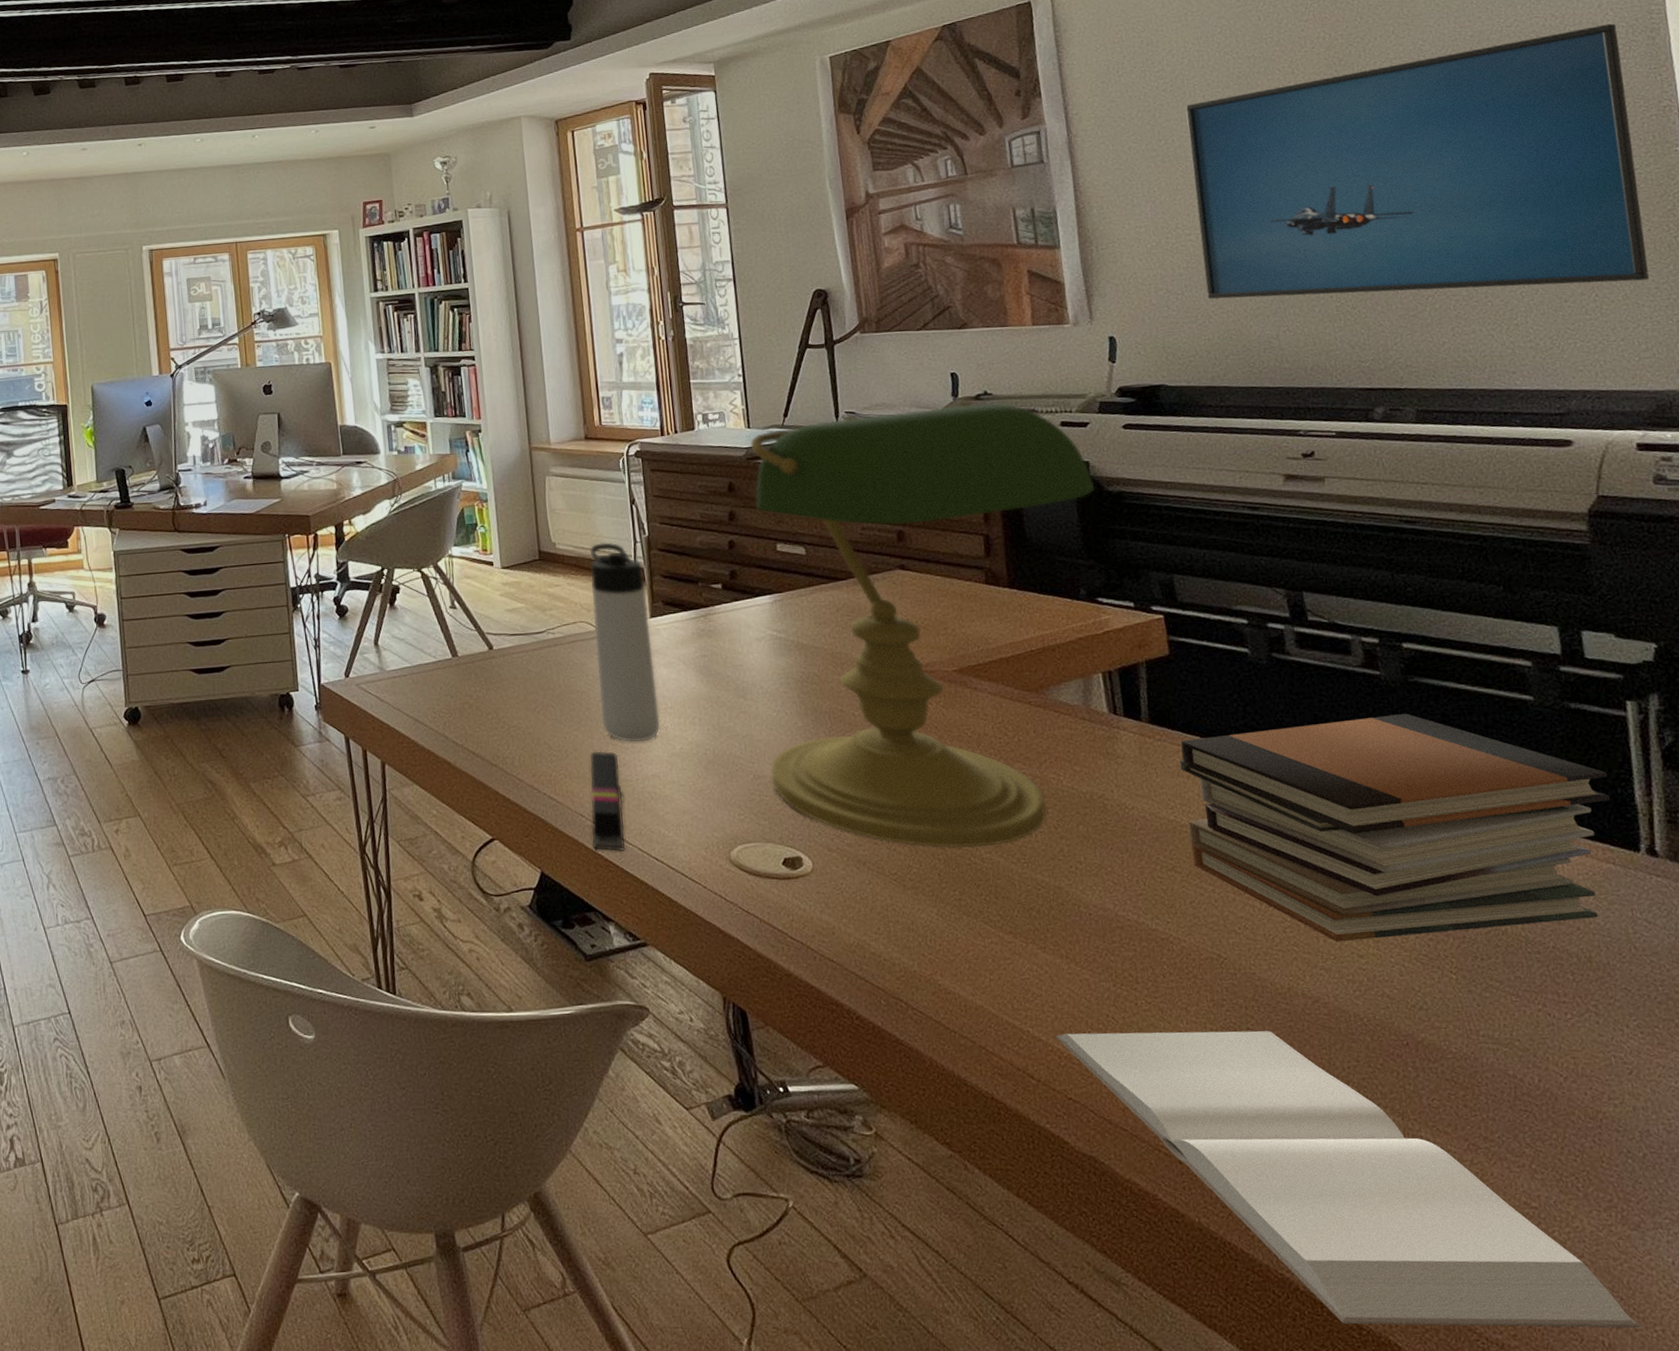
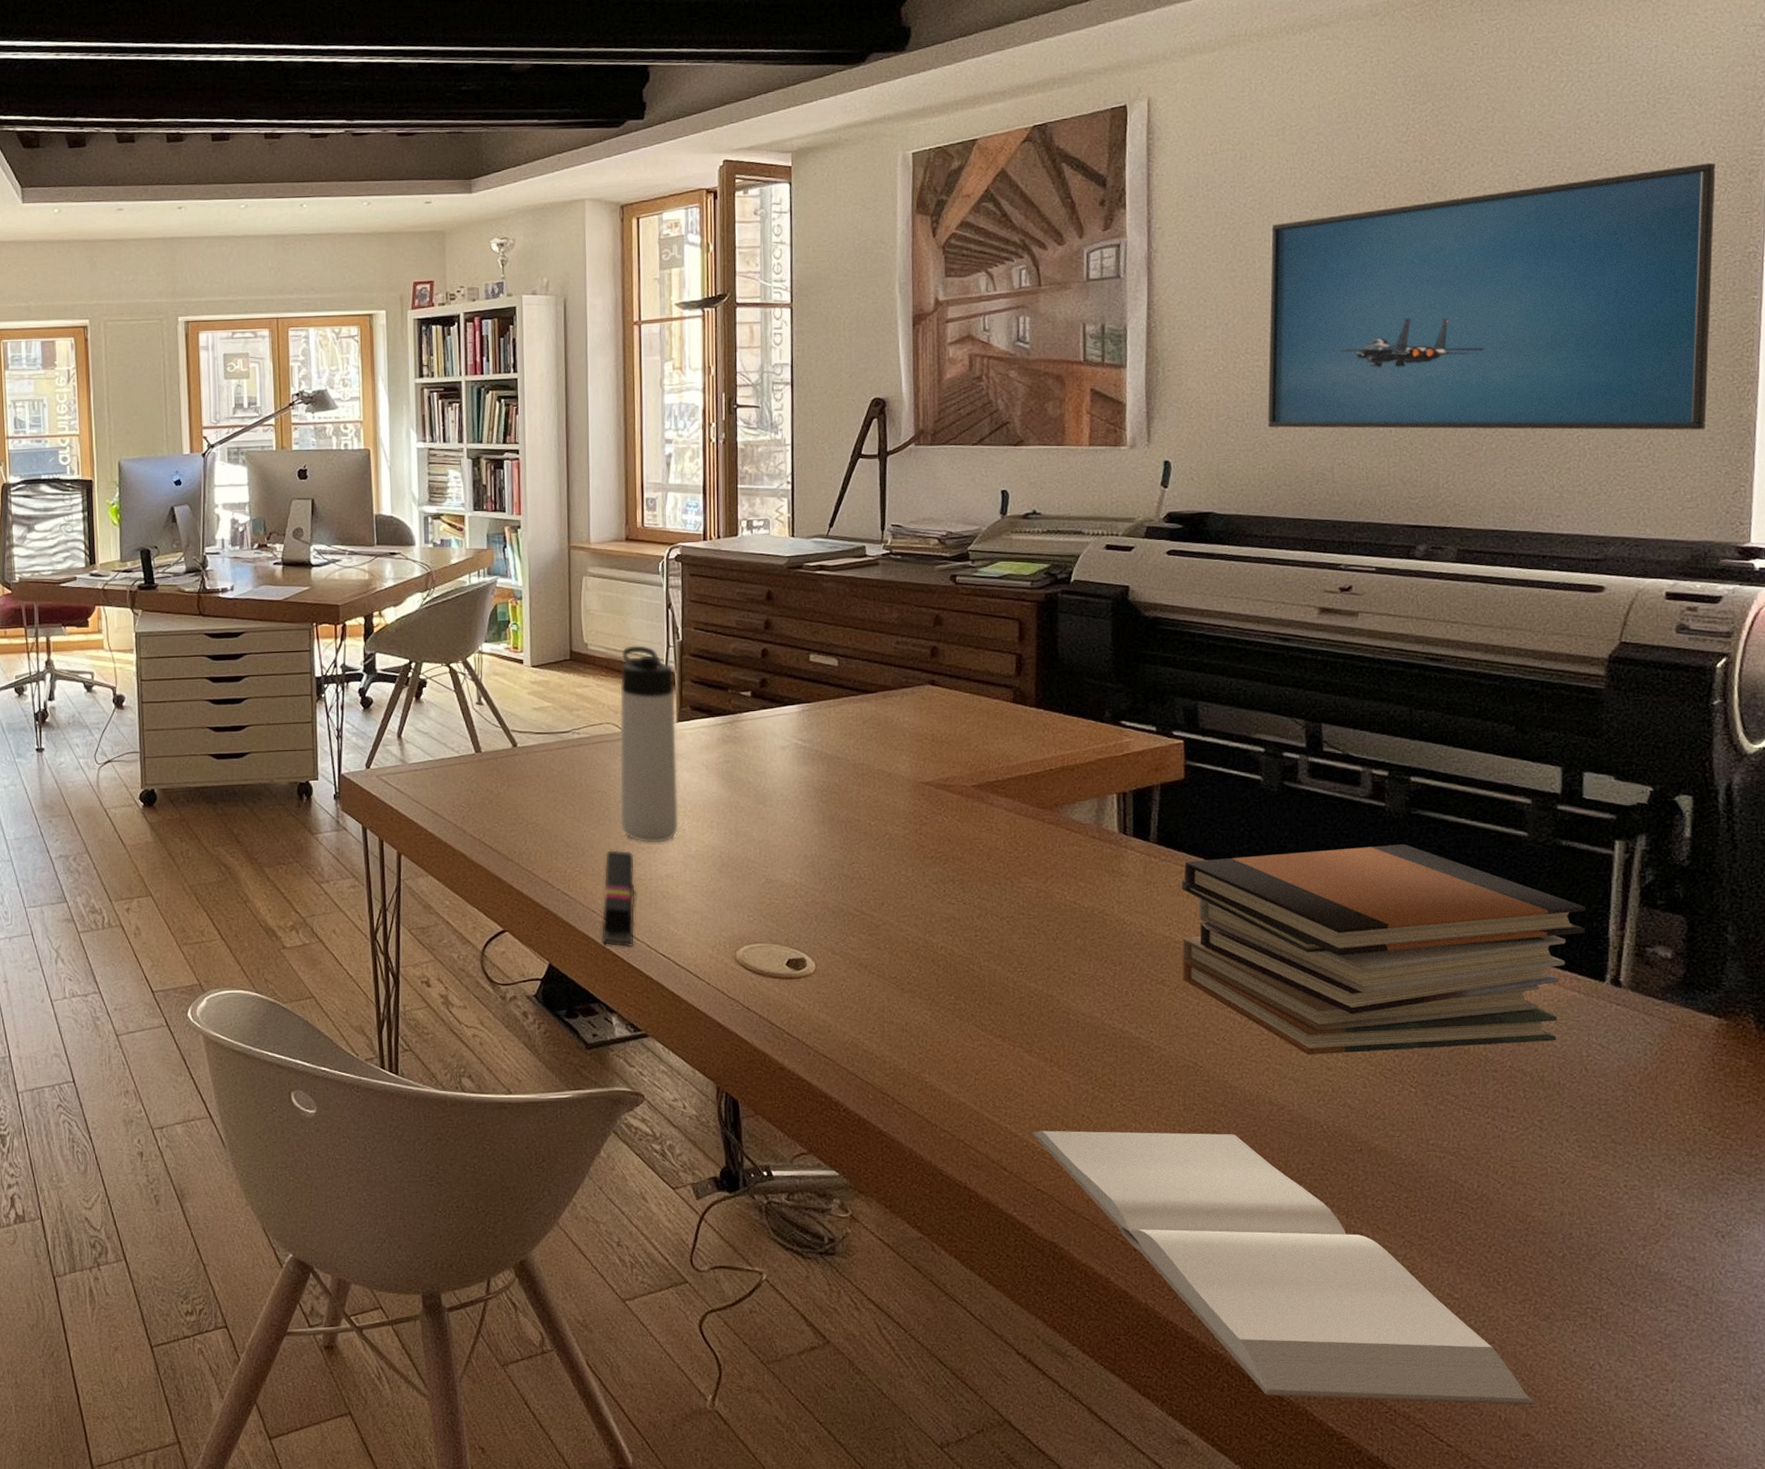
desk lamp: present [750,403,1095,848] -> none [783,522,1132,956]

